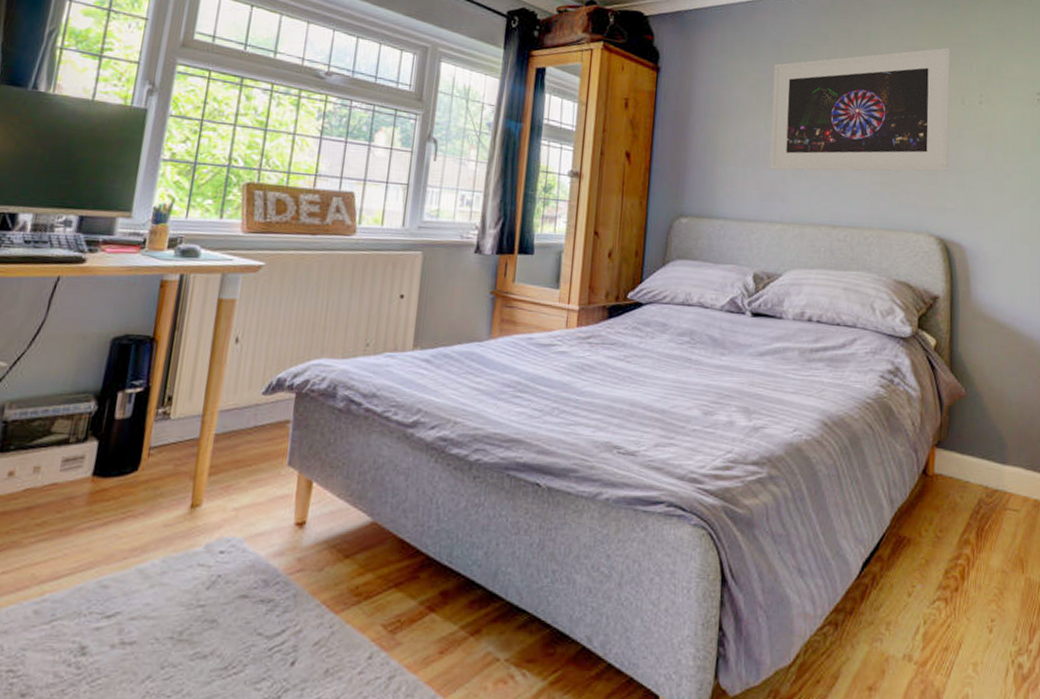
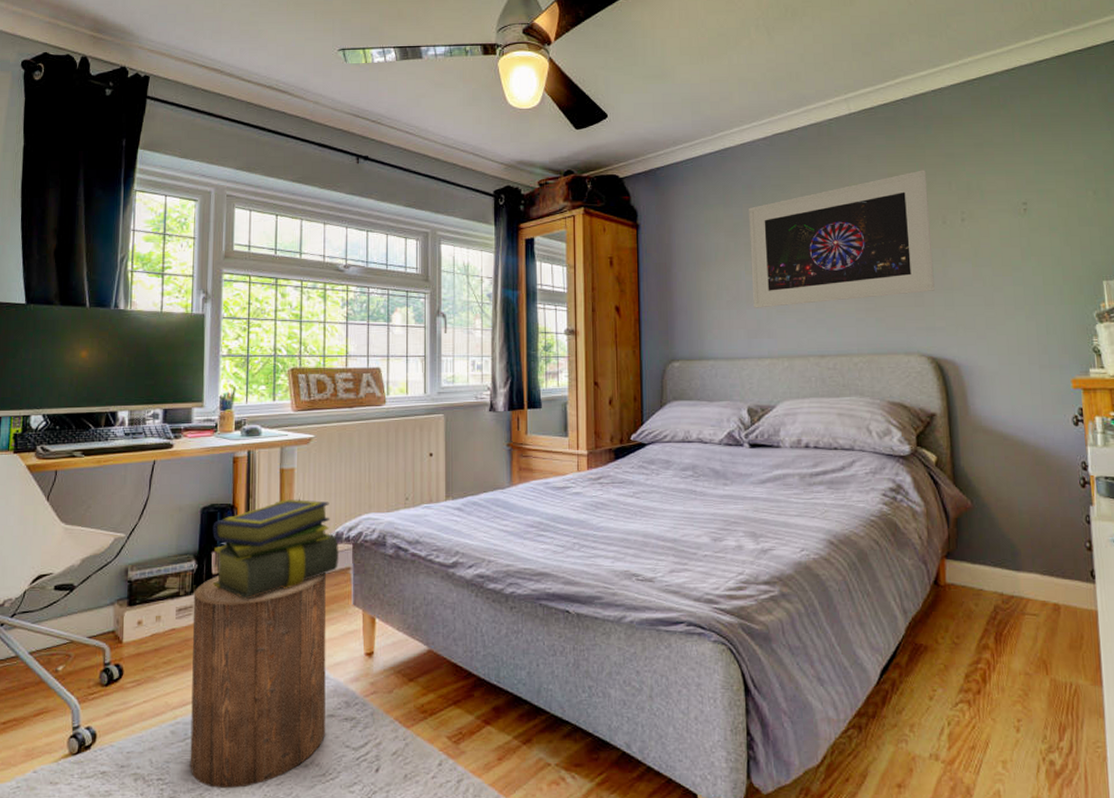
stool: none [53,421,259,685] -> present [190,573,327,789]
stack of books: none [115,335,279,451] -> present [212,499,339,599]

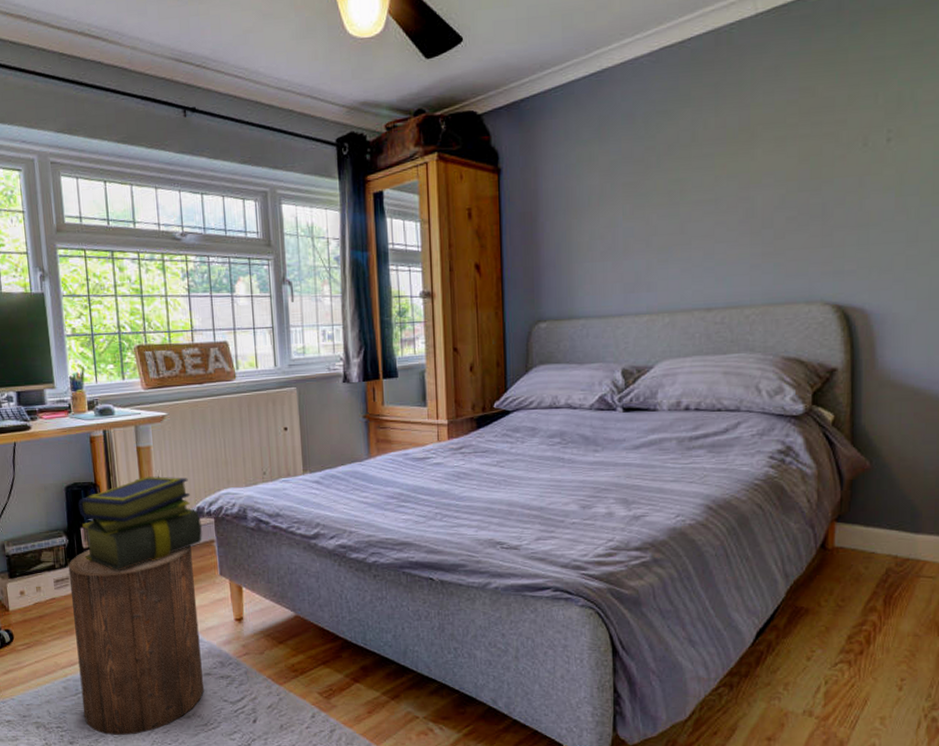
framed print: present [749,170,935,308] -> none [628,80,848,259]

